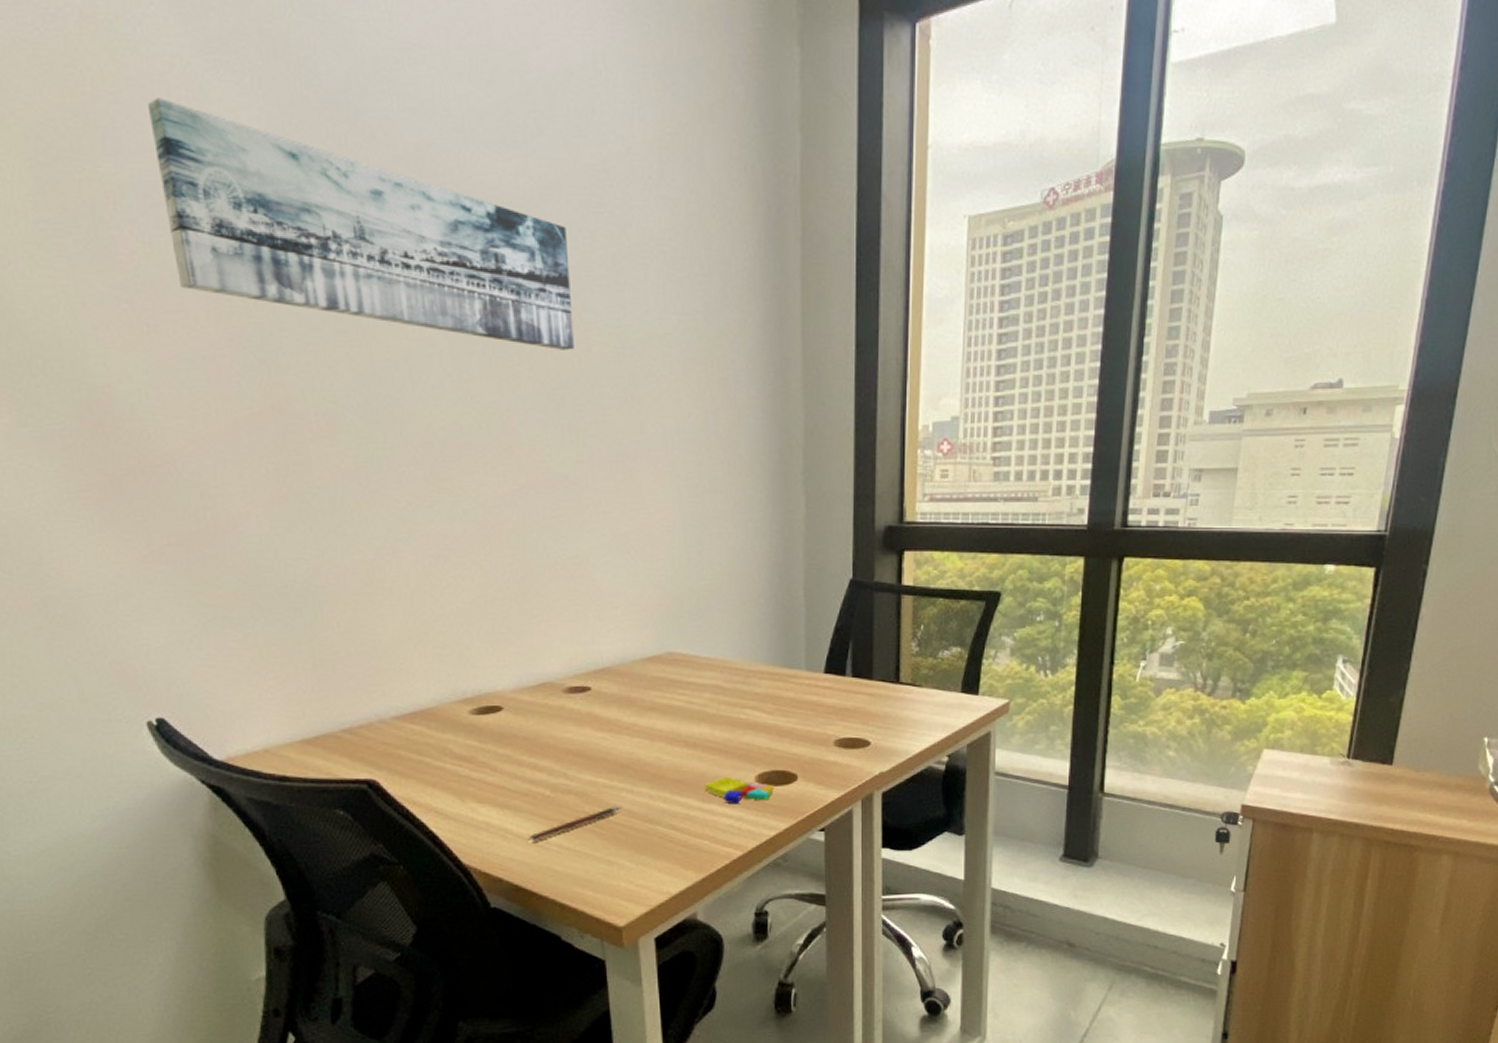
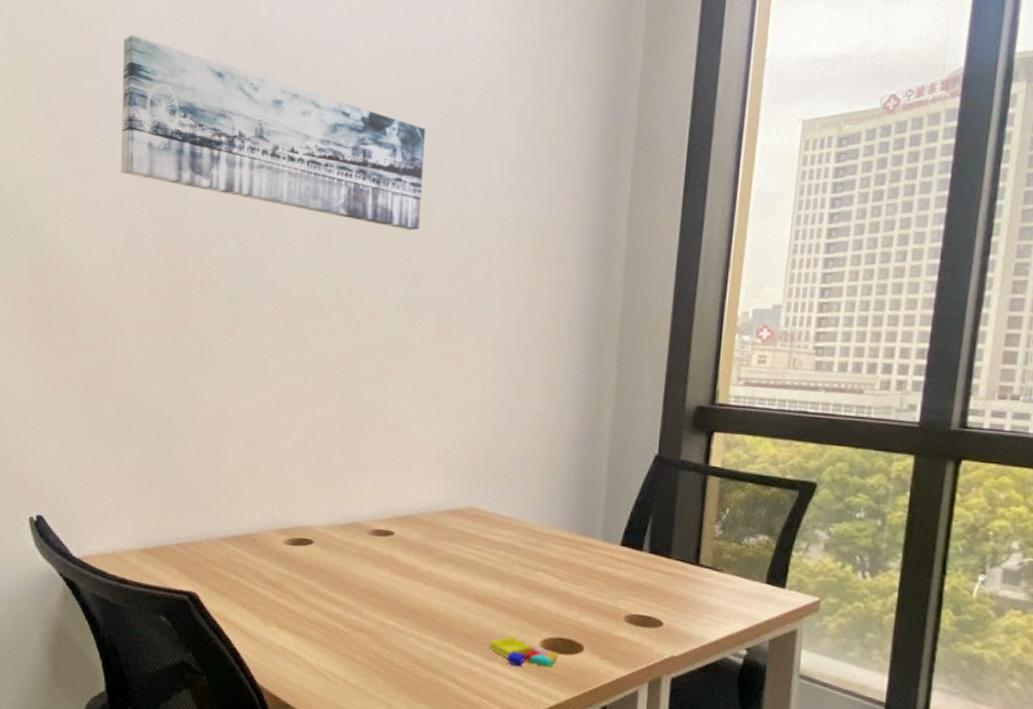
pen: present [528,805,623,841] -> none [318,649,409,673]

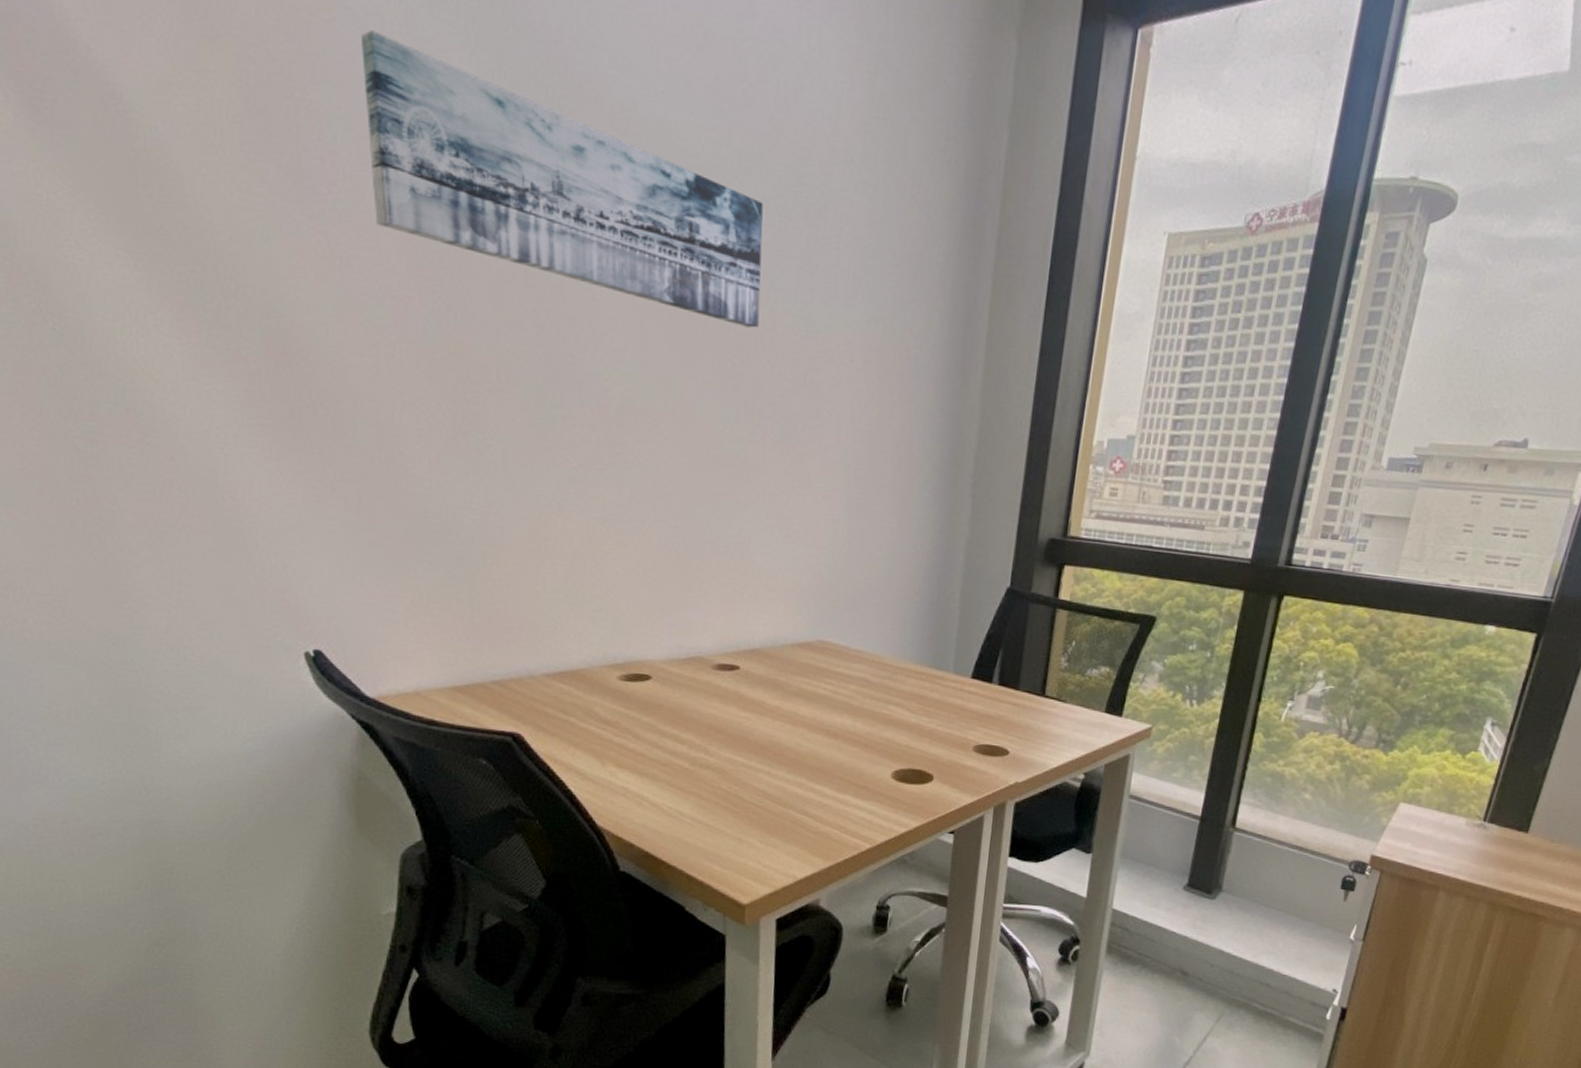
sticky notes: present [489,636,559,668] -> none [841,769,910,798]

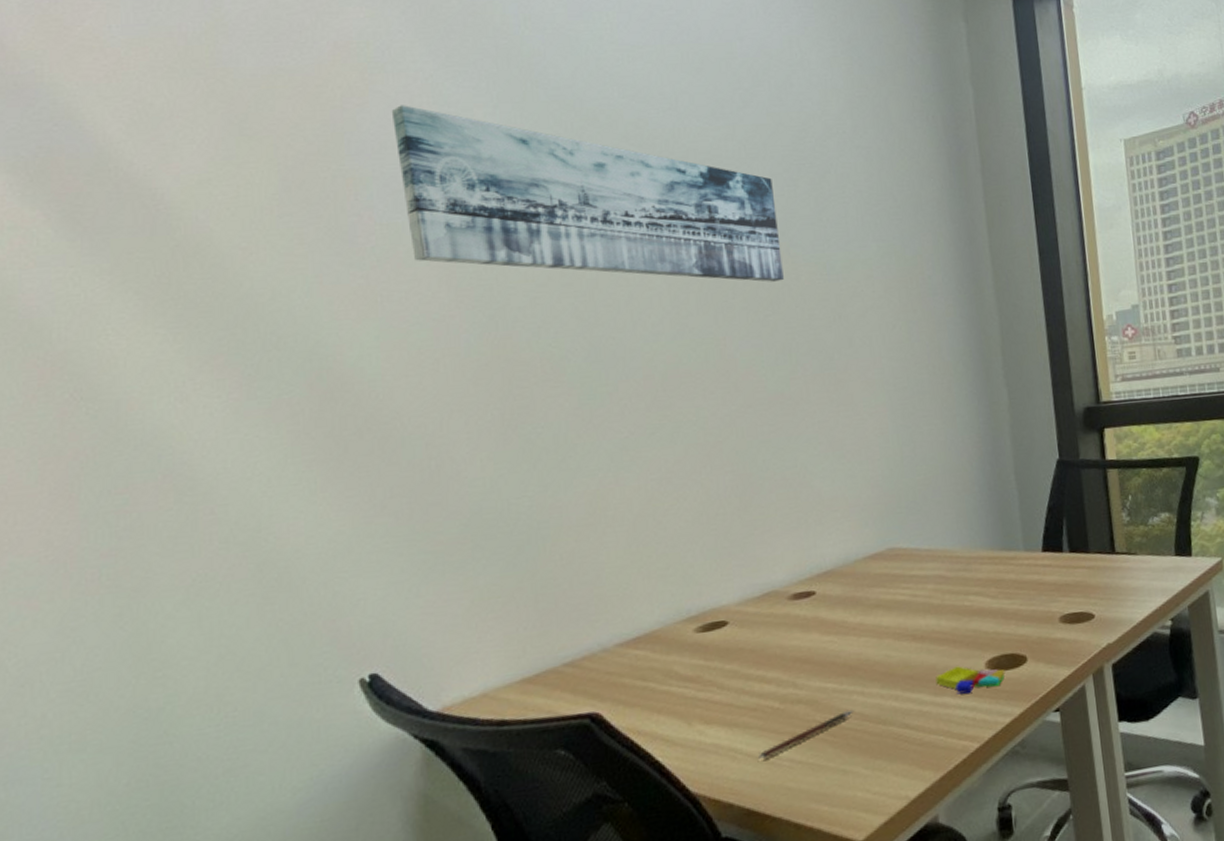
pen: none [663,785,759,811] -> present [759,710,854,759]
sticky notes: none [841,769,910,798] -> present [935,666,1005,694]

